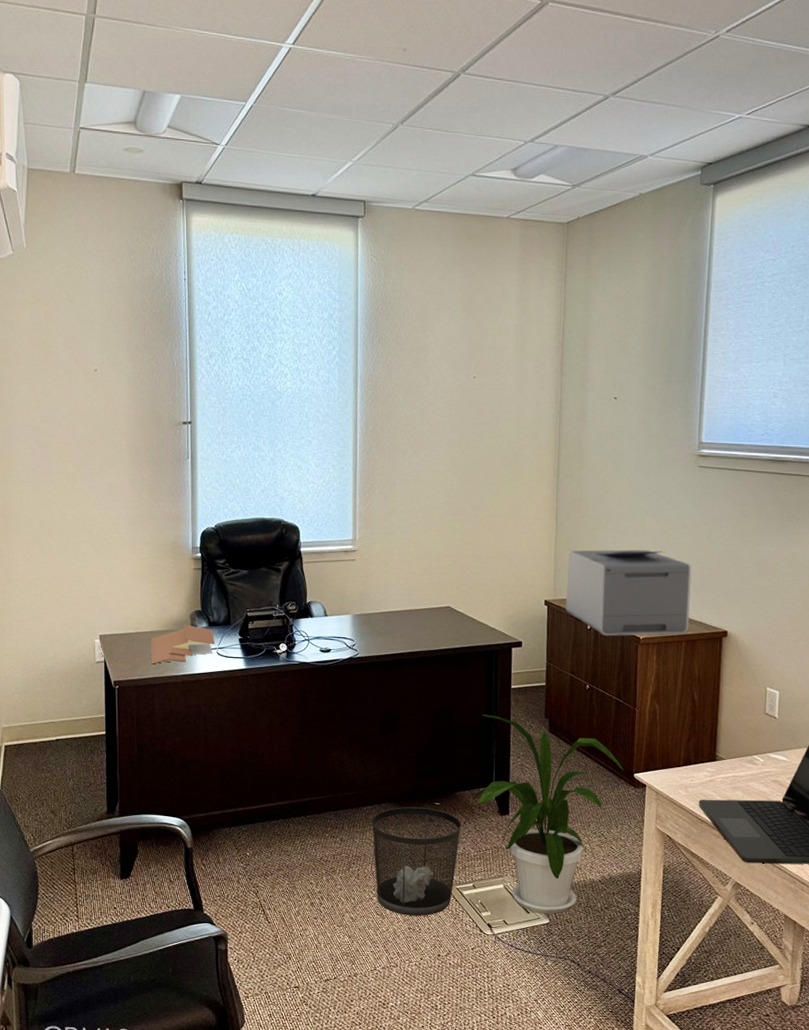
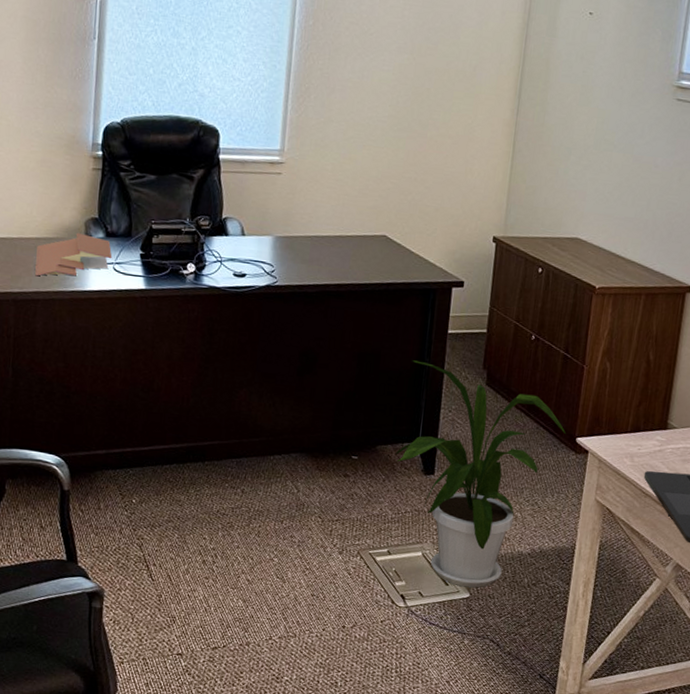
waste bin: present [371,807,461,916] -> none [278,458,380,582]
printer: present [566,549,692,636] -> none [516,182,660,287]

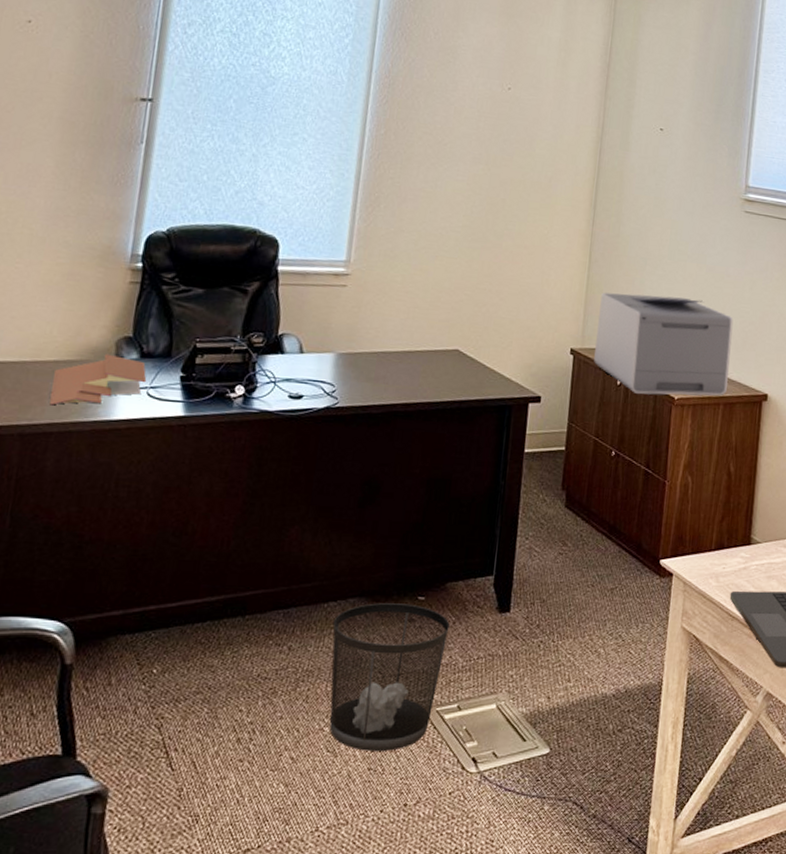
waste bin: none [278,458,380,582] -> present [329,603,450,751]
house plant: present [396,360,566,588] -> none [468,484,649,741]
printer: none [516,182,660,287] -> present [594,292,734,396]

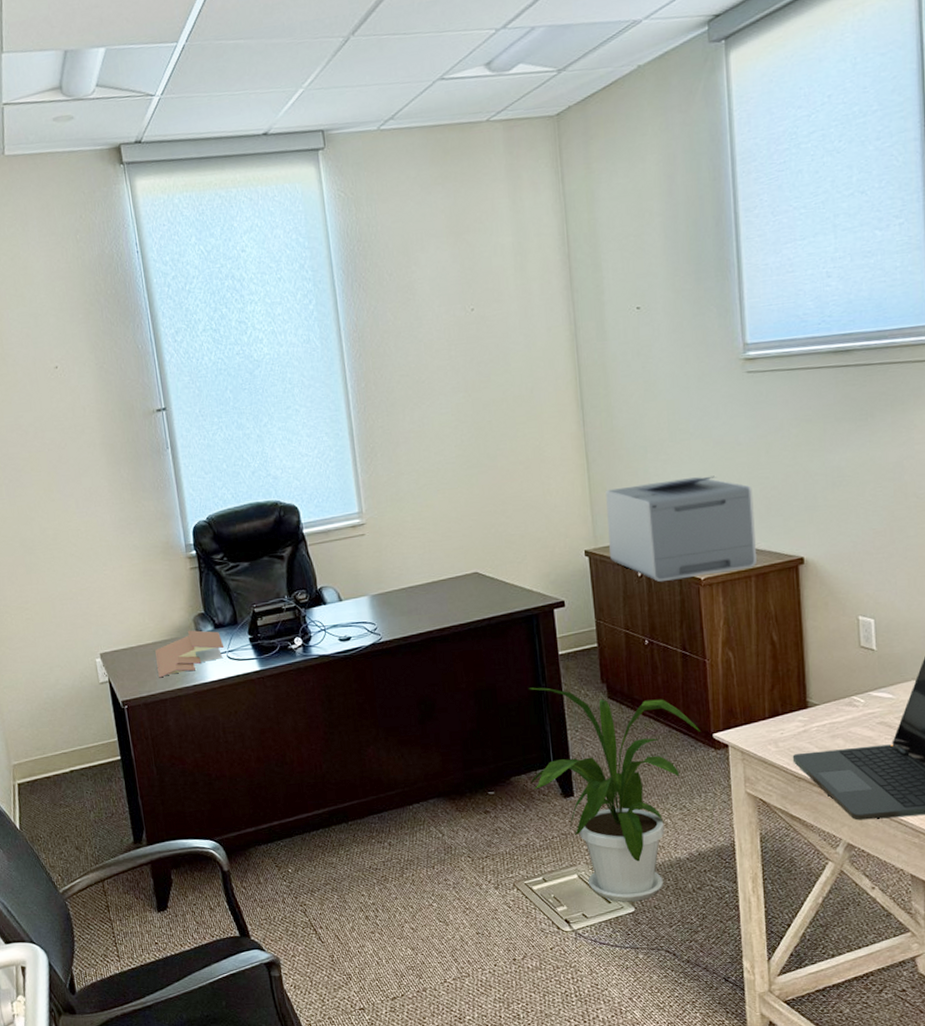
waste bin: present [329,603,450,751] -> none [420,798,522,920]
house plant: none [468,484,649,741] -> present [527,687,700,902]

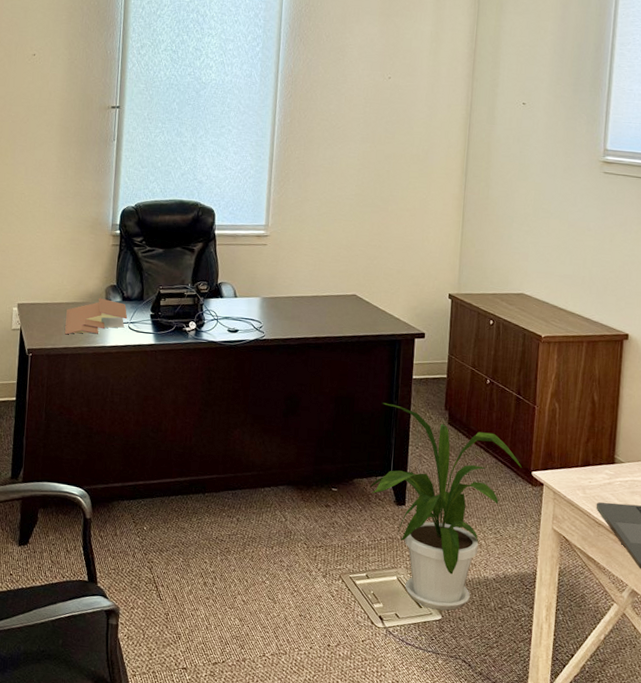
printer: present [605,475,758,582] -> none [469,246,595,335]

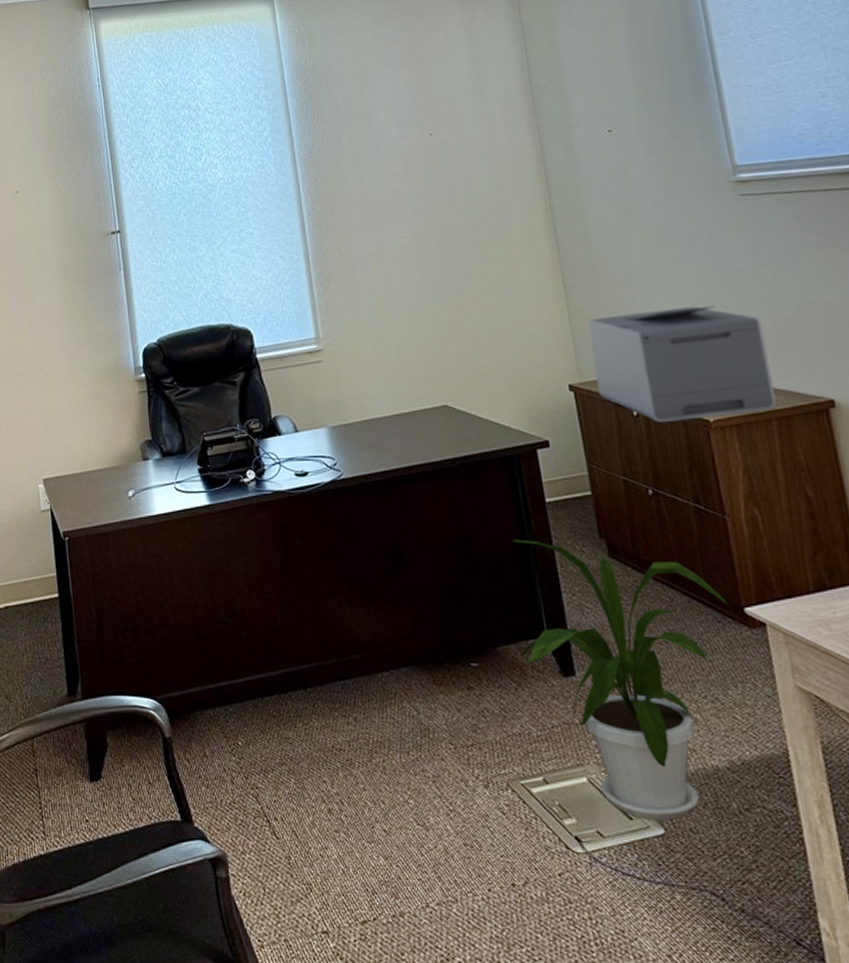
papers: present [65,297,128,335] -> none [100,457,172,509]
printer: none [469,246,595,335] -> present [588,305,777,422]

